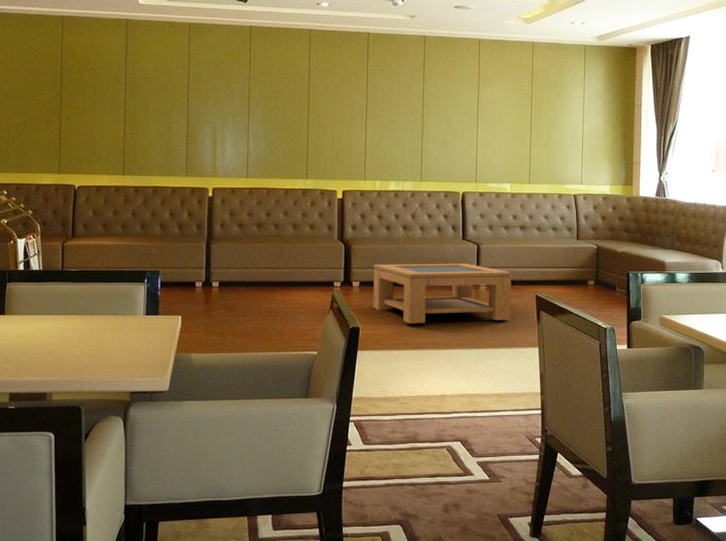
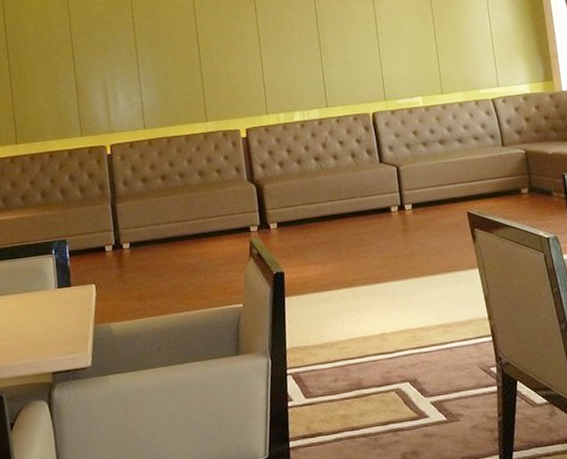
coffee table: present [373,263,512,324] -> none [289,188,444,261]

